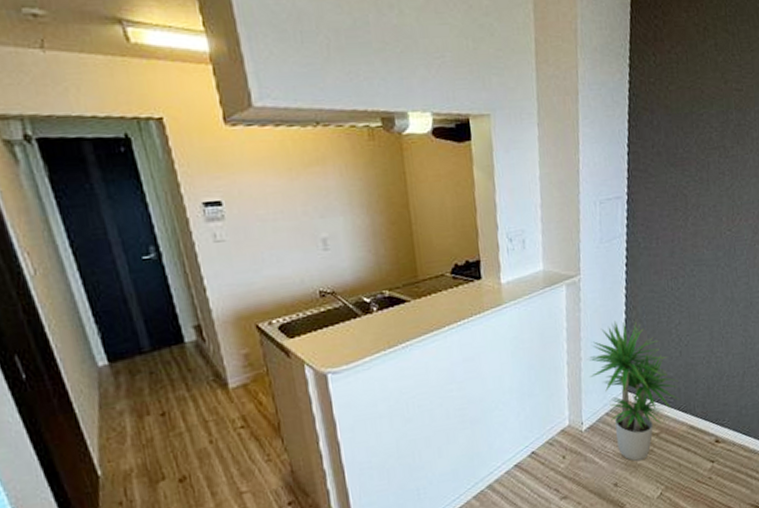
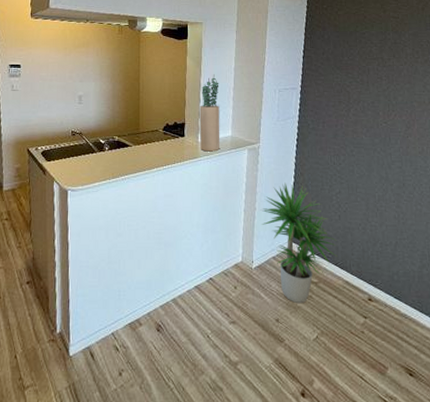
vase: none [497,188,530,296] -> present [200,74,220,152]

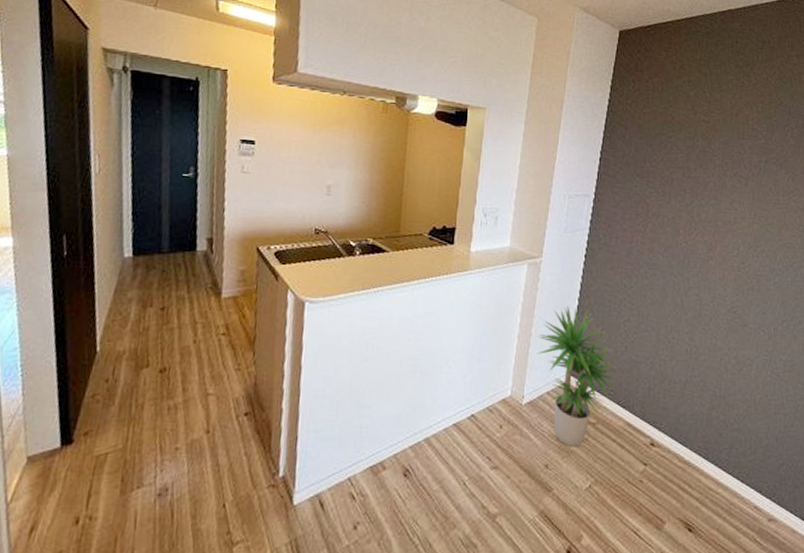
vase: present [200,74,220,152] -> none [472,171,500,265]

